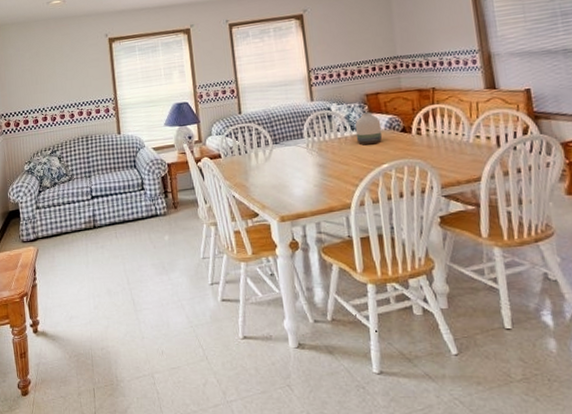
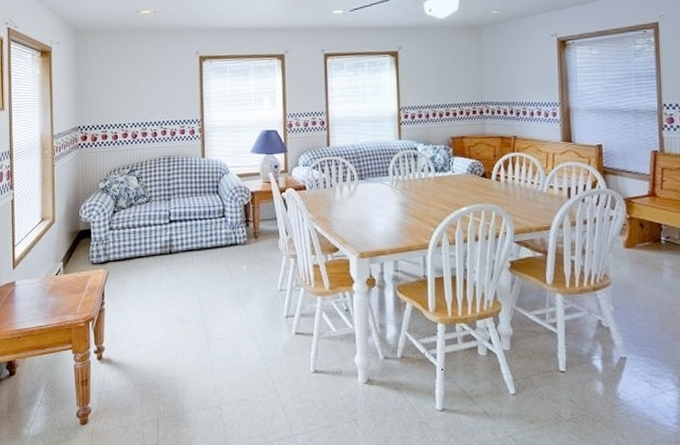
vase: present [354,112,383,147] -> none [438,155,464,189]

